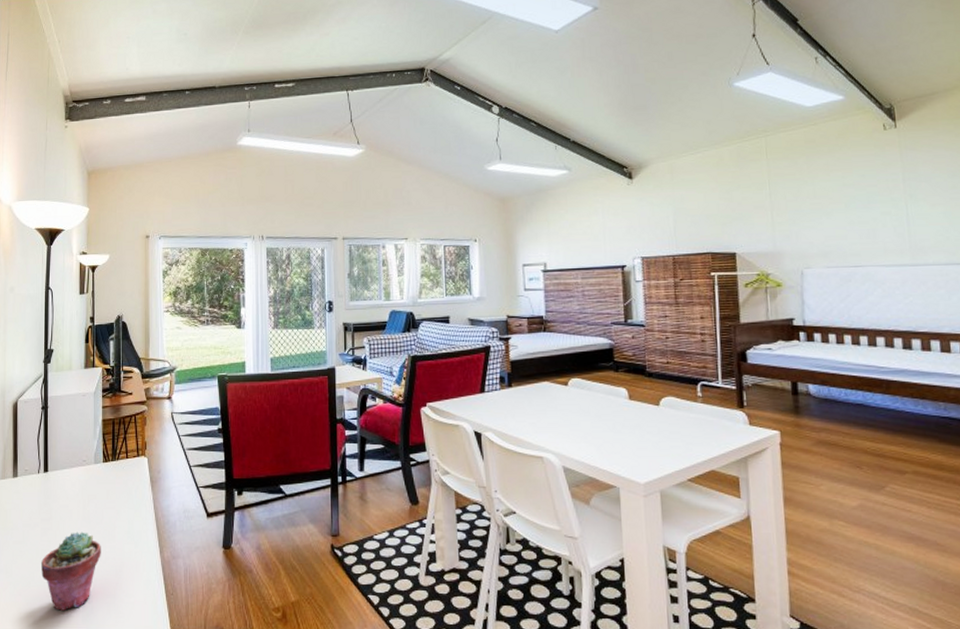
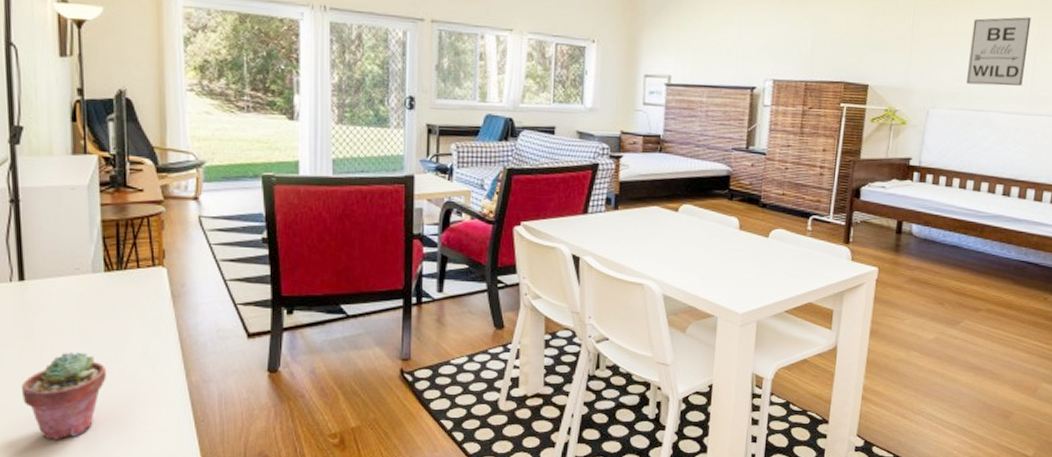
wall art: none [832,173,899,242] -> present [966,17,1032,86]

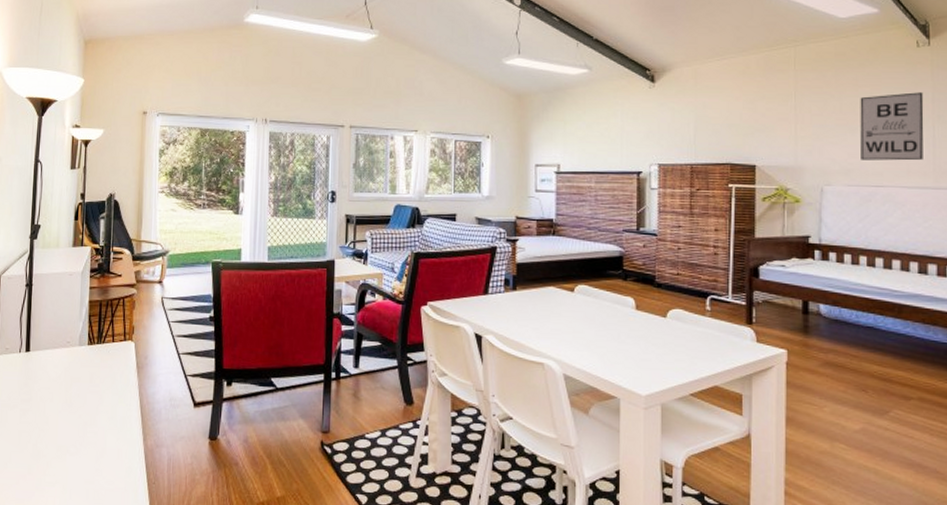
potted succulent: present [22,352,106,440] -> none [19,414,82,495]

